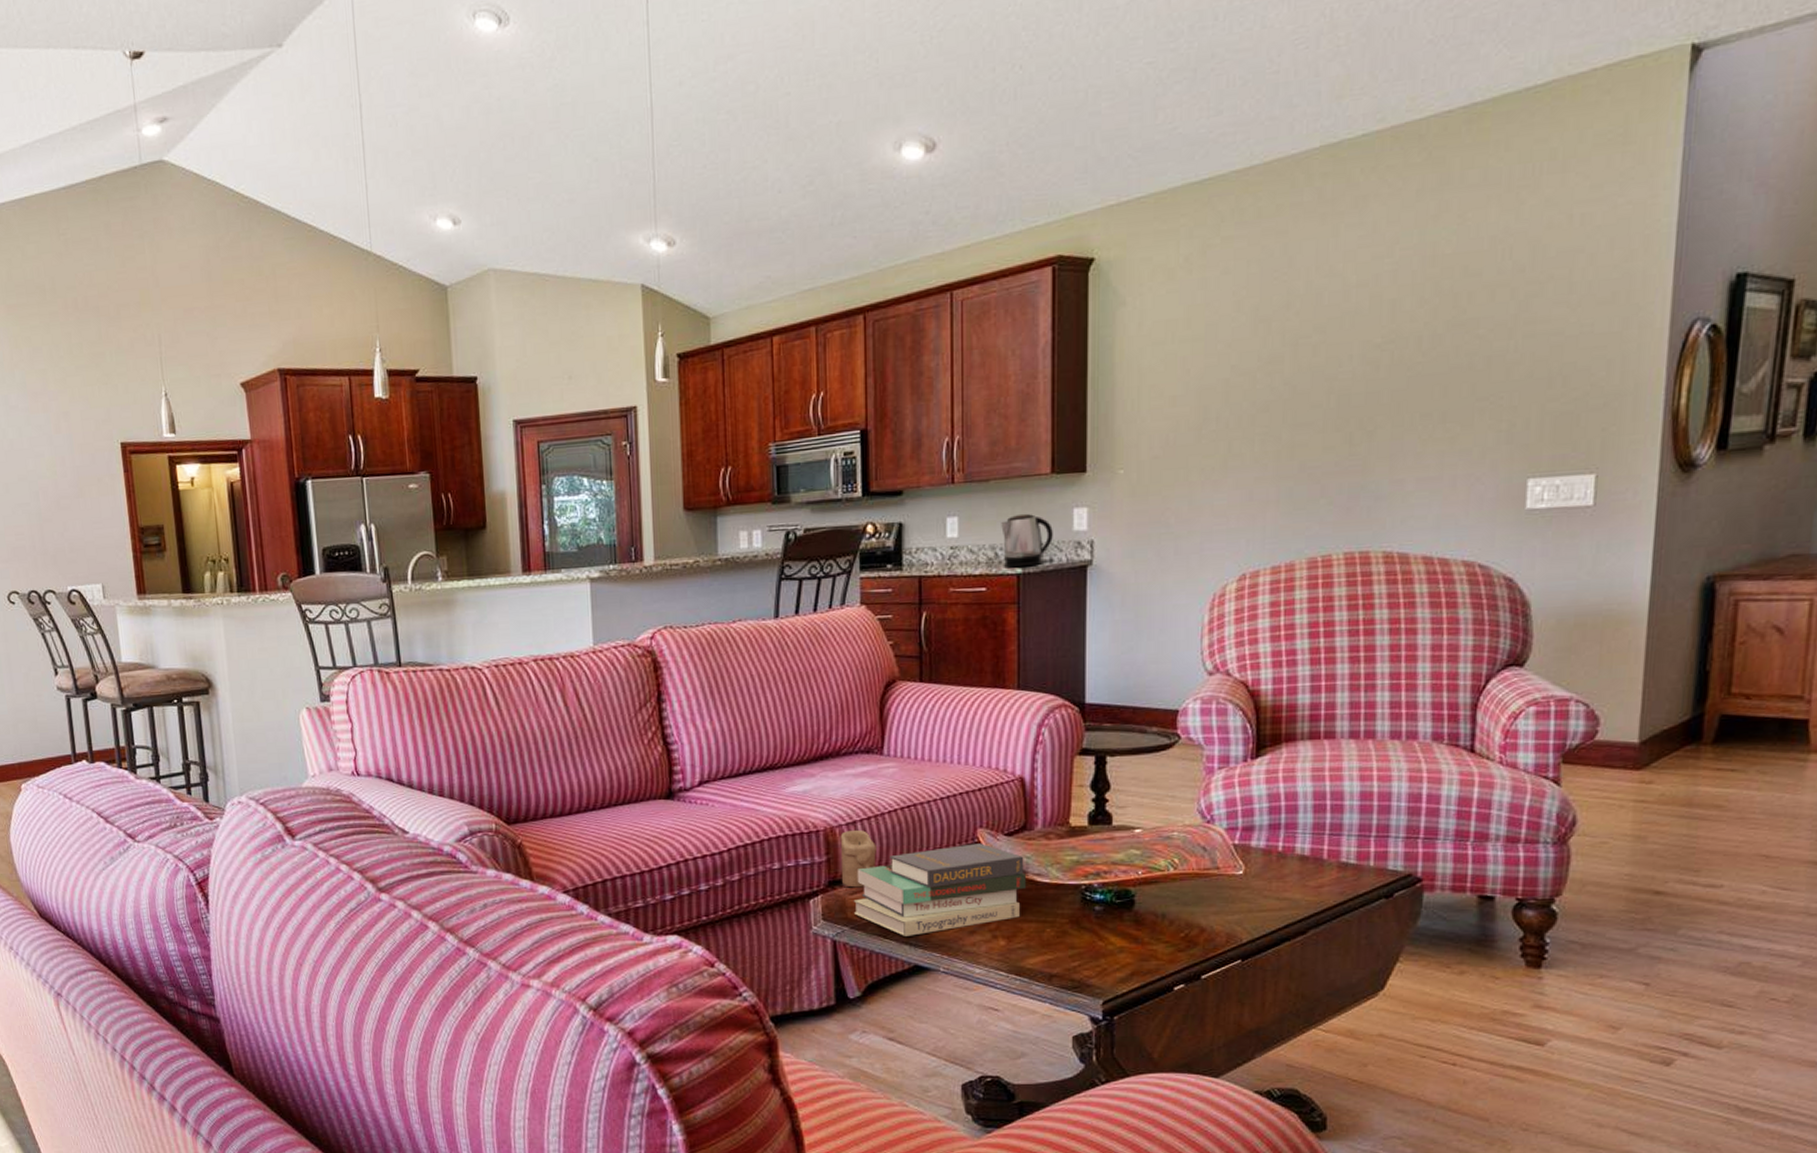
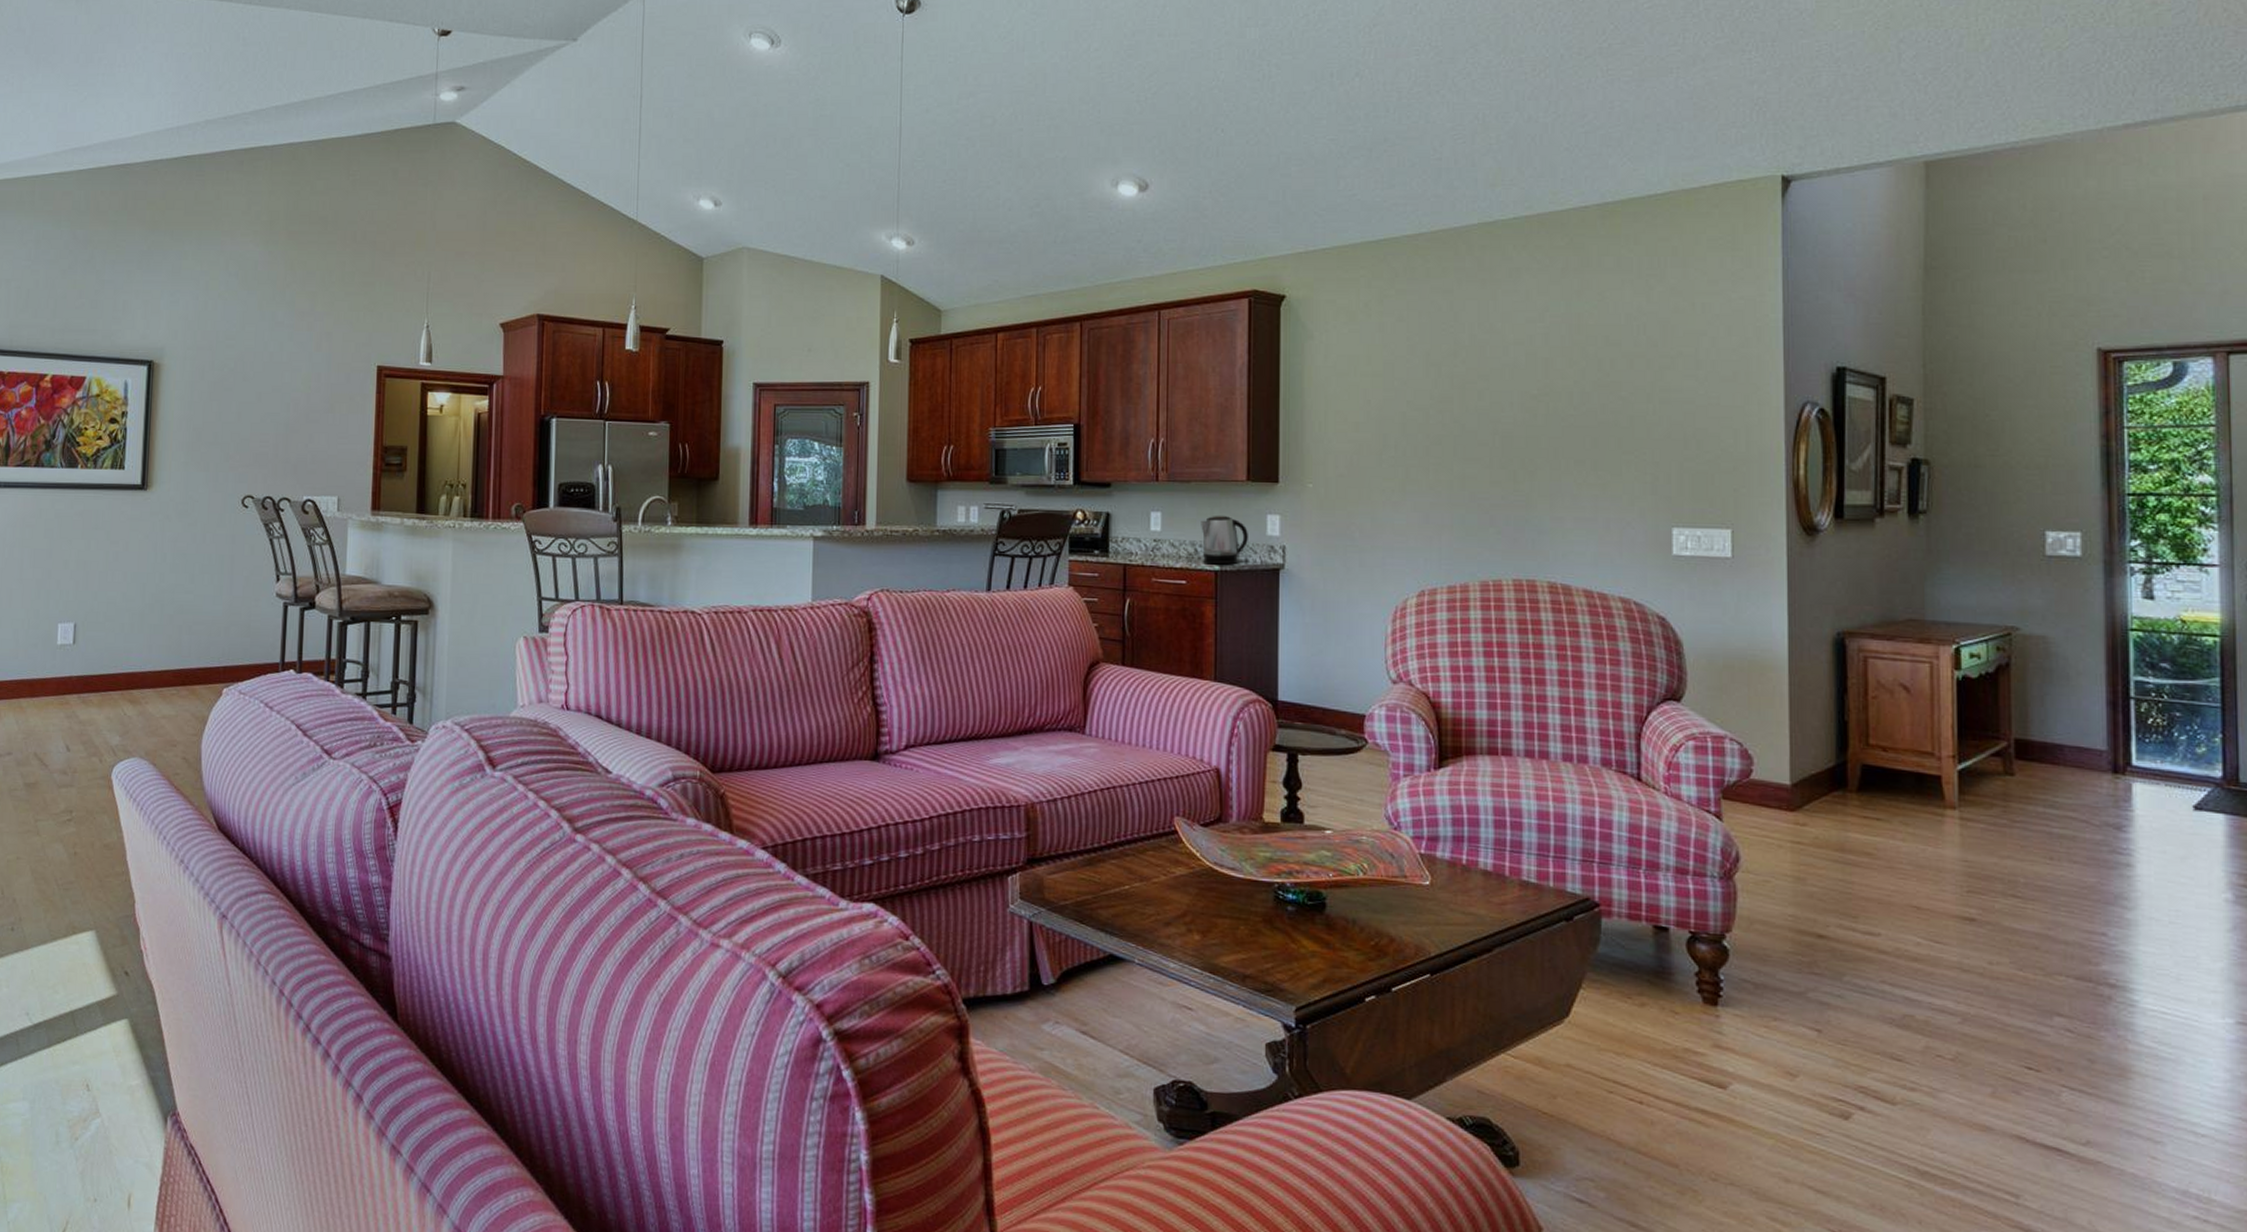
candle: present [840,829,876,888] -> none [1040,807,1076,868]
books: present [853,843,1027,938] -> none [1050,831,1222,924]

